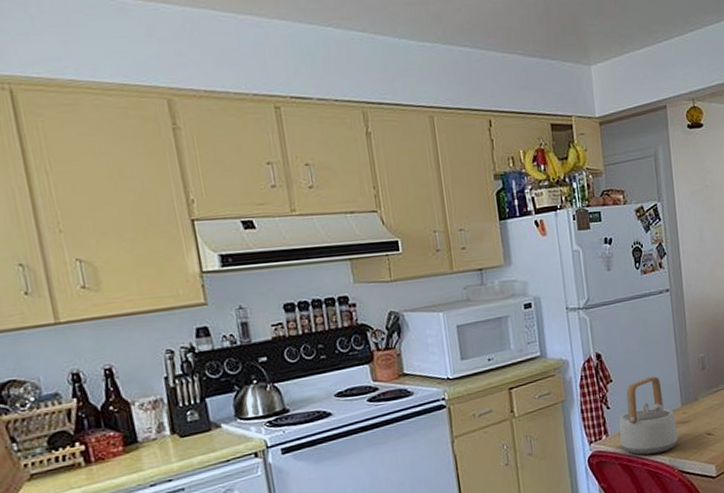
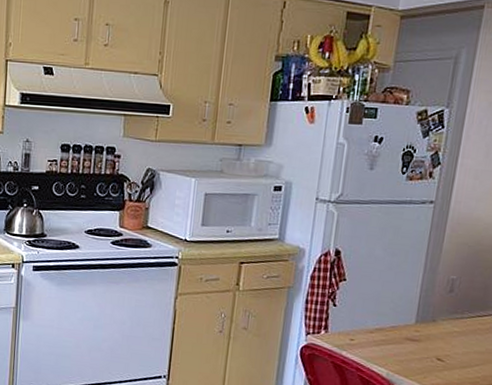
teapot: present [619,376,678,455] -> none [338,284,405,364]

